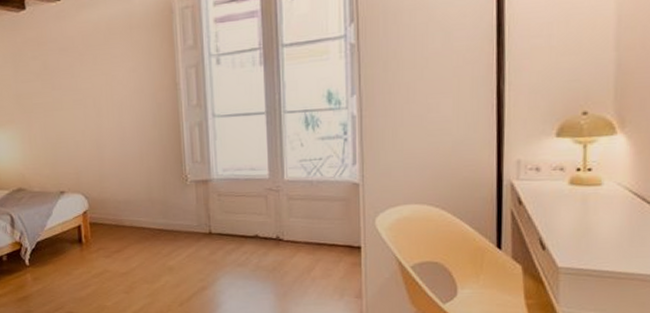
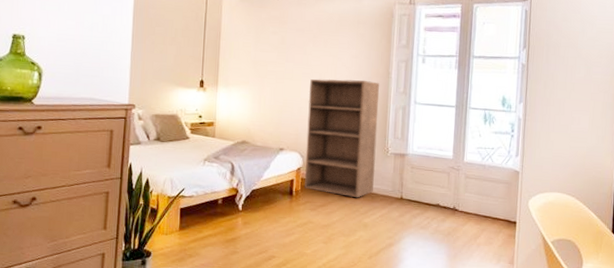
bookshelf: none [83,97,175,238] -> present [304,79,379,198]

